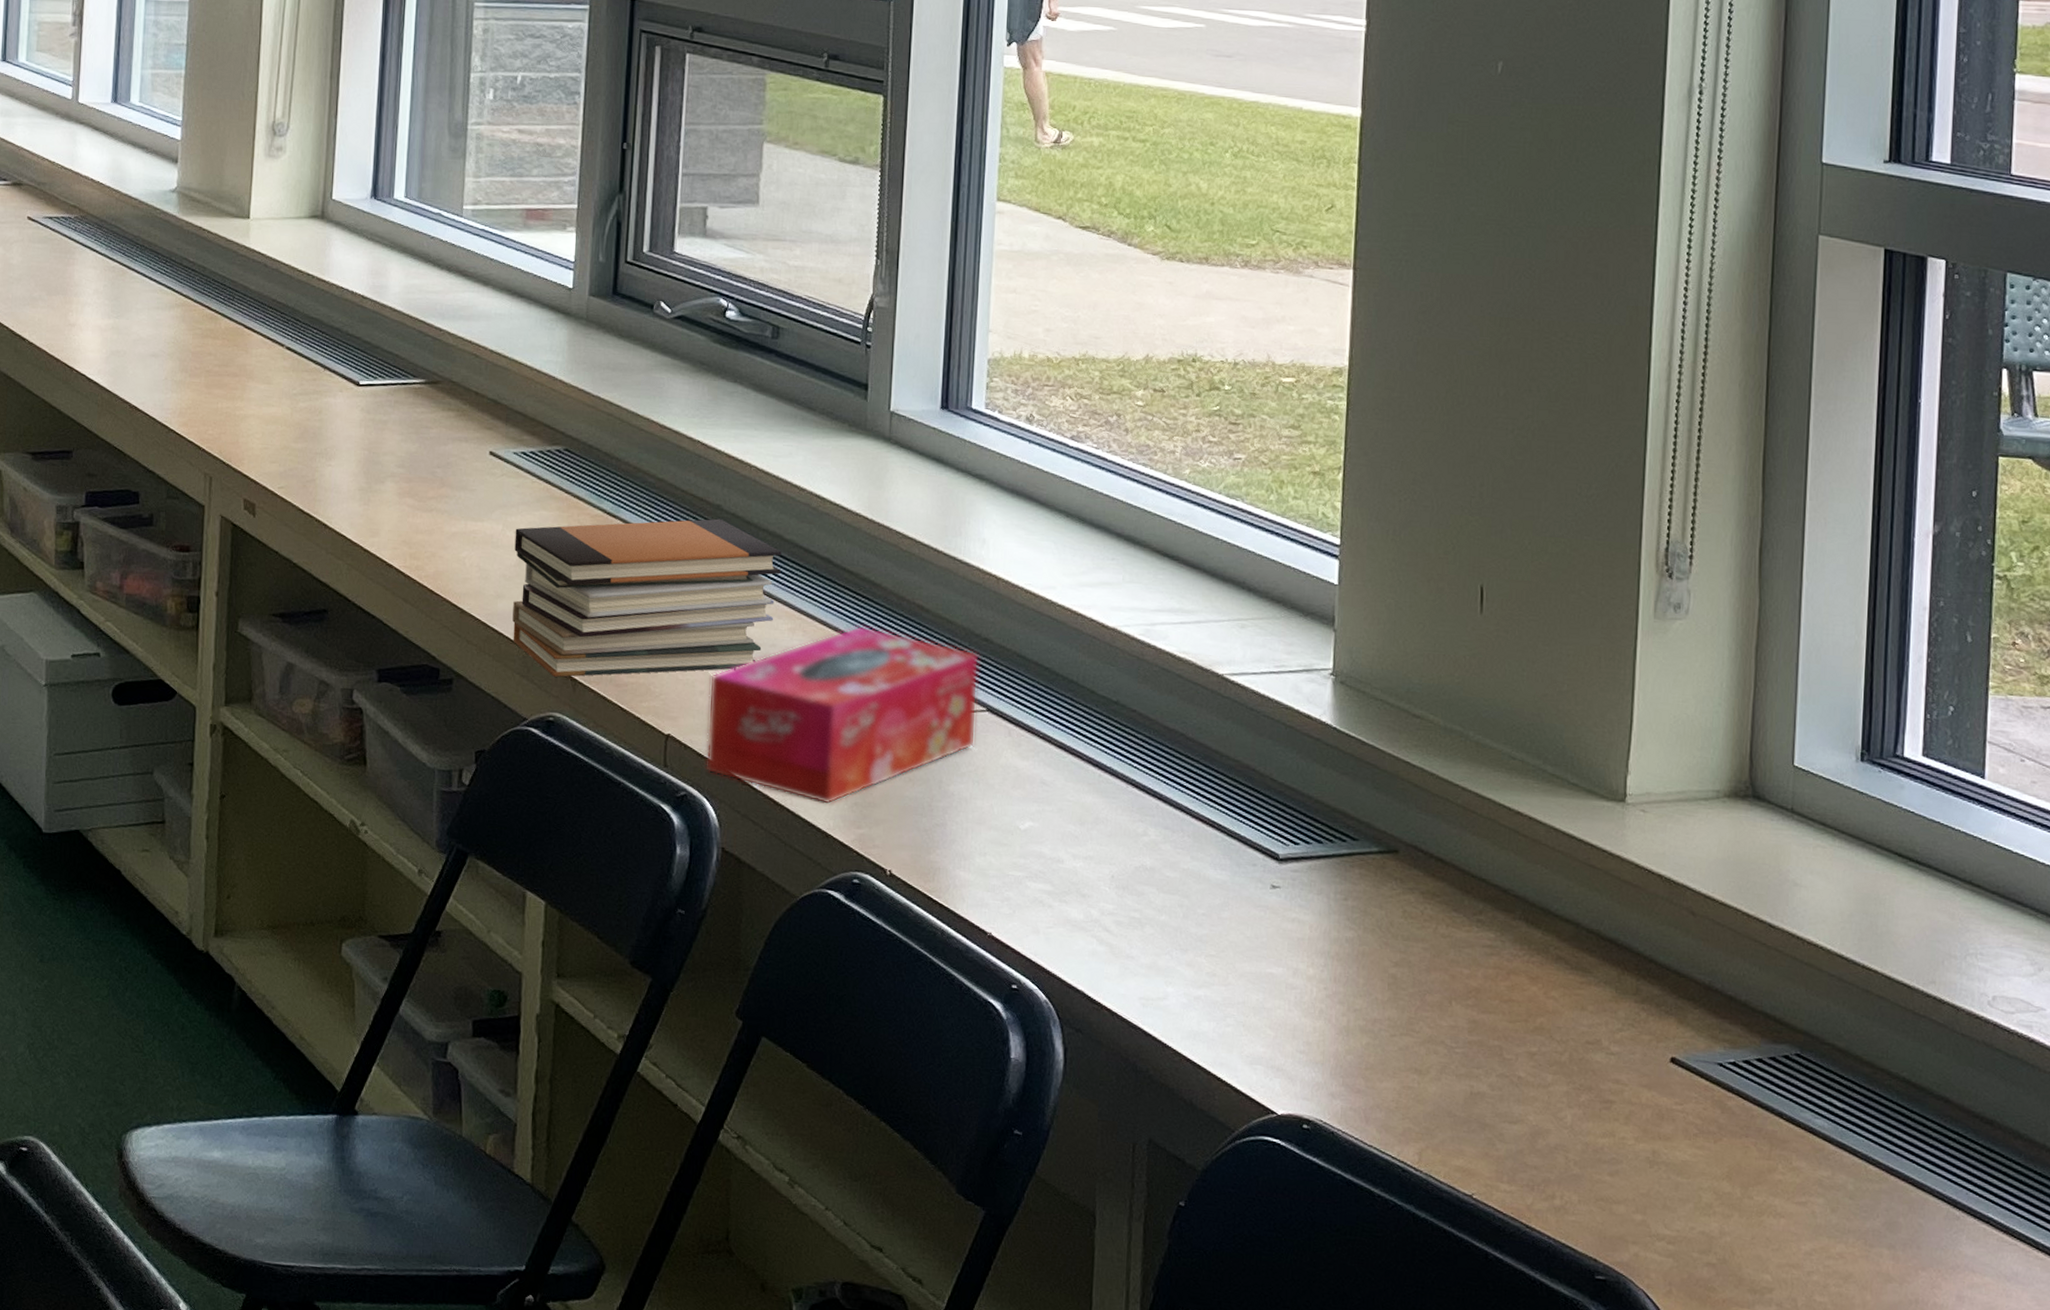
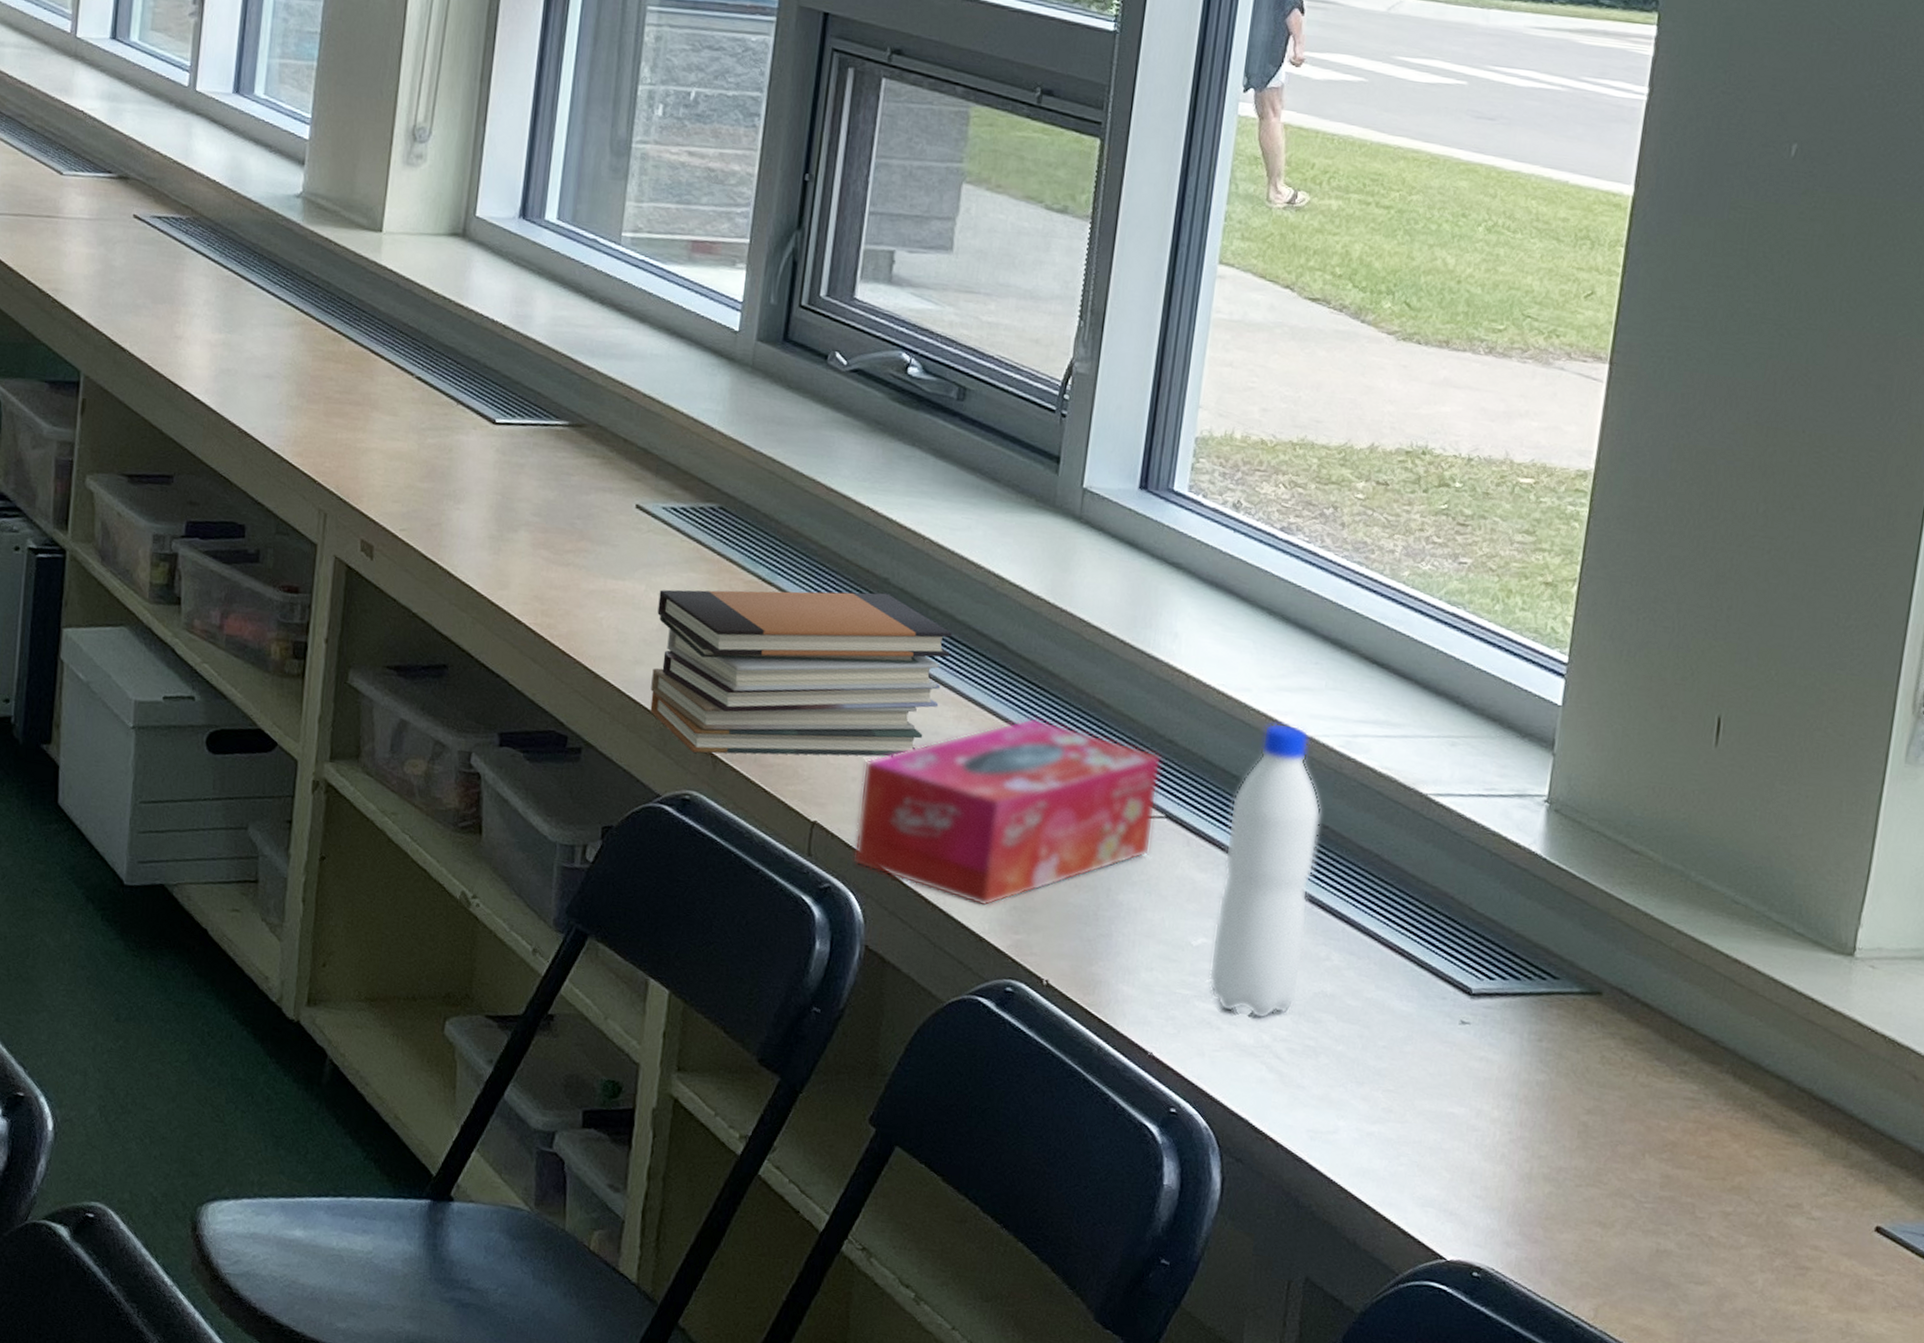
water bottle: none [1037,616,1128,895] -> present [1208,722,1322,1020]

